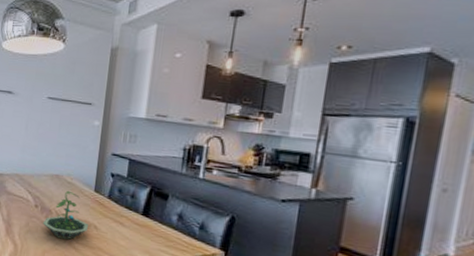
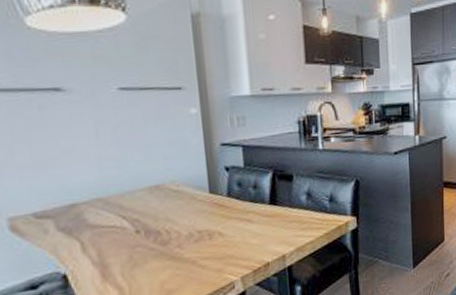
terrarium: present [42,190,89,240] -> none [151,200,212,262]

